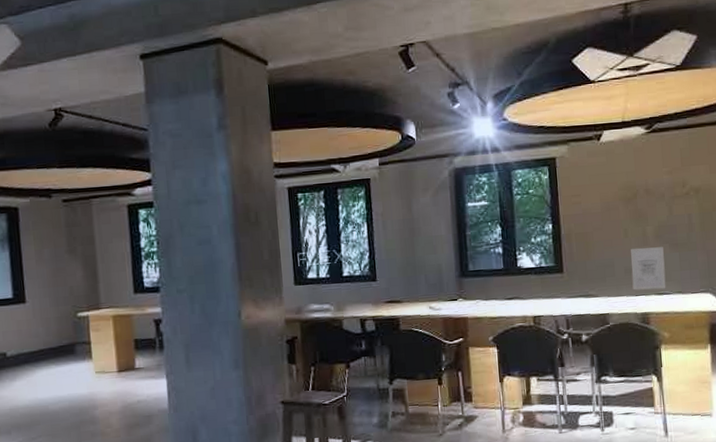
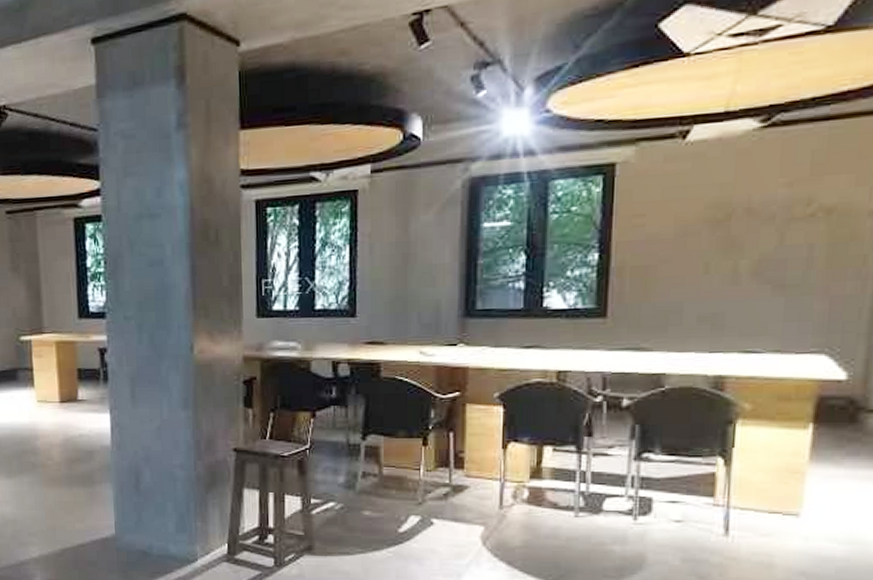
wall art: present [630,247,666,291] -> none [706,288,762,346]

